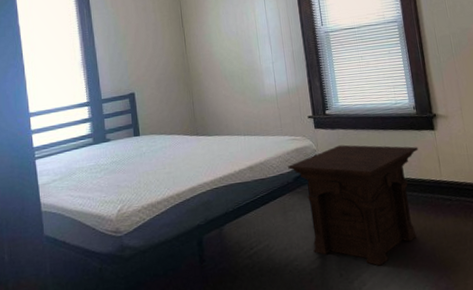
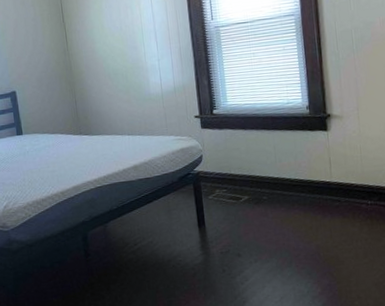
side table: present [288,144,419,266] -> none [173,145,309,263]

